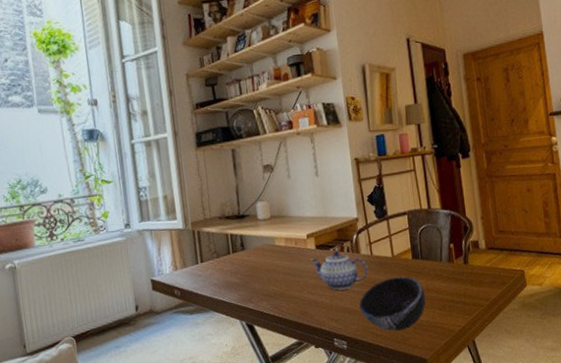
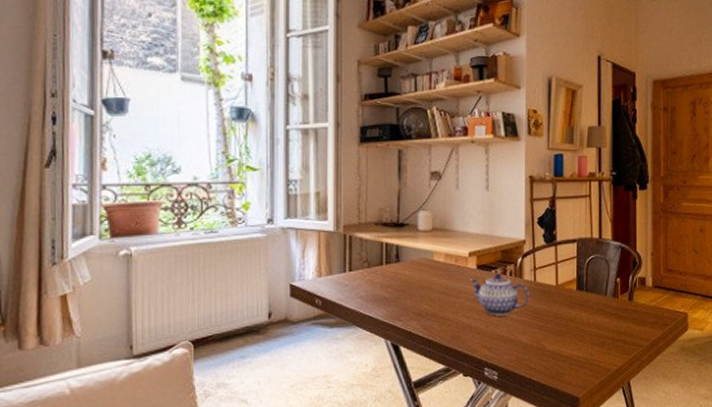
bowl: present [359,276,426,332] -> none [516,307,585,366]

